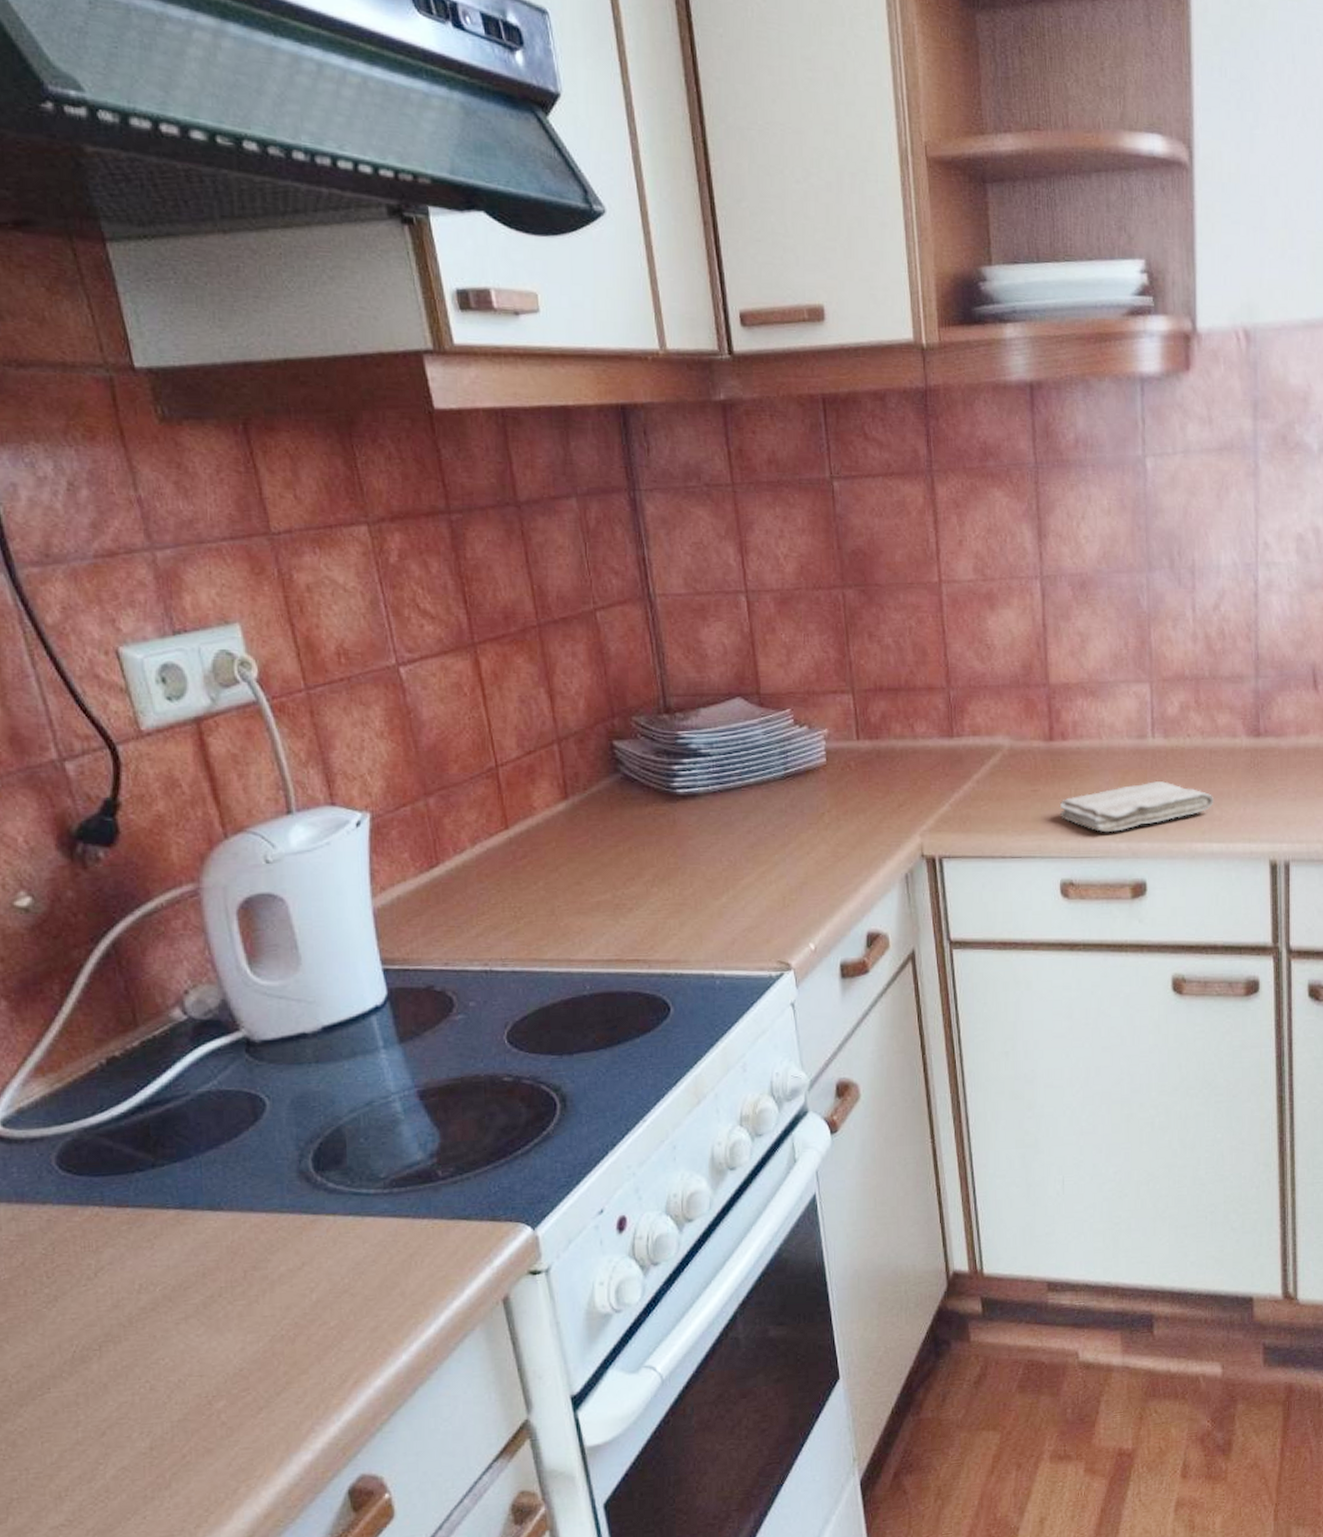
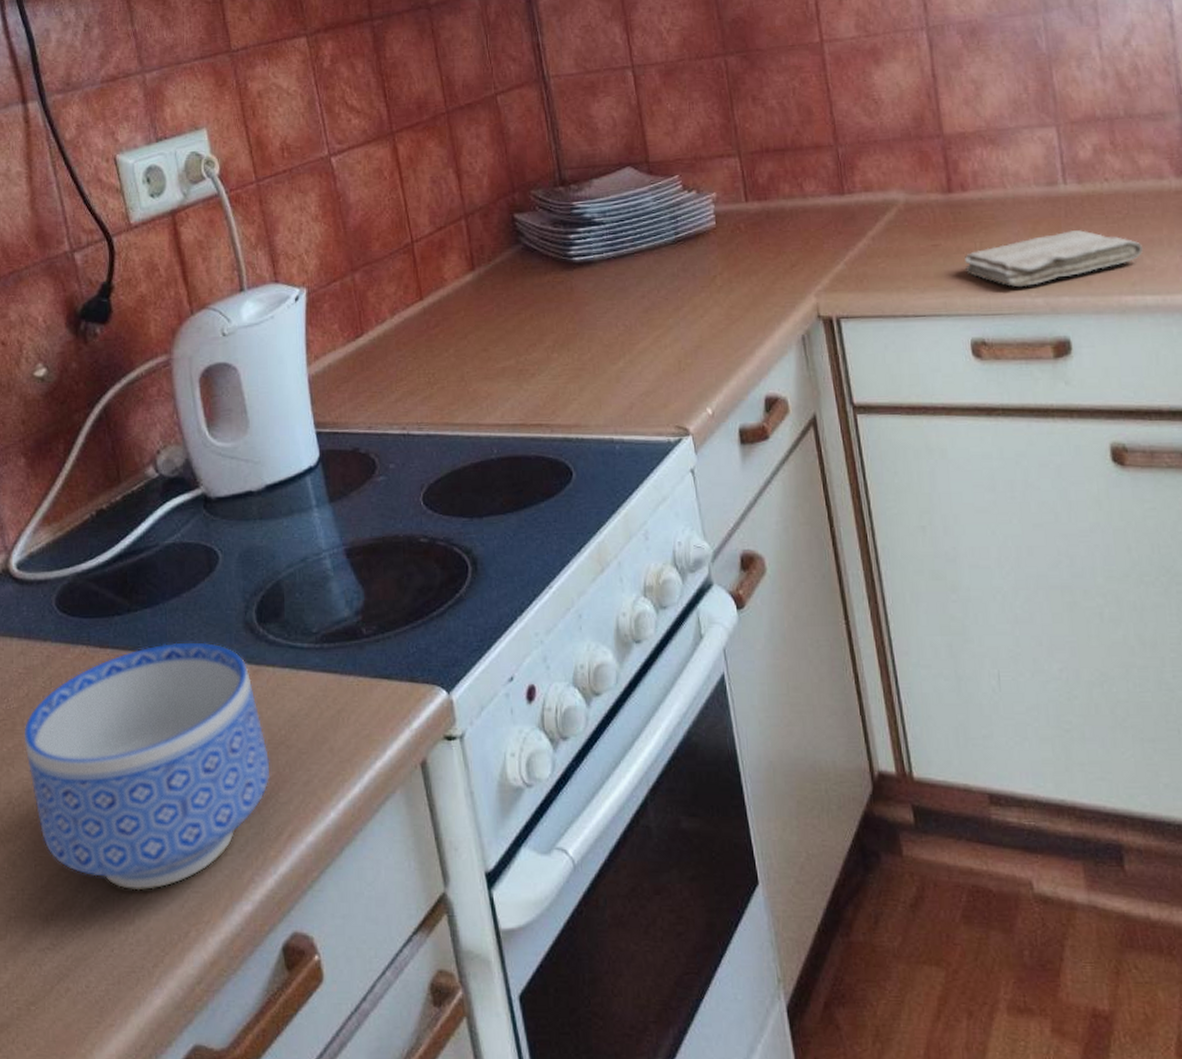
bowl: none [19,1194,332,1455] -> present [24,642,271,891]

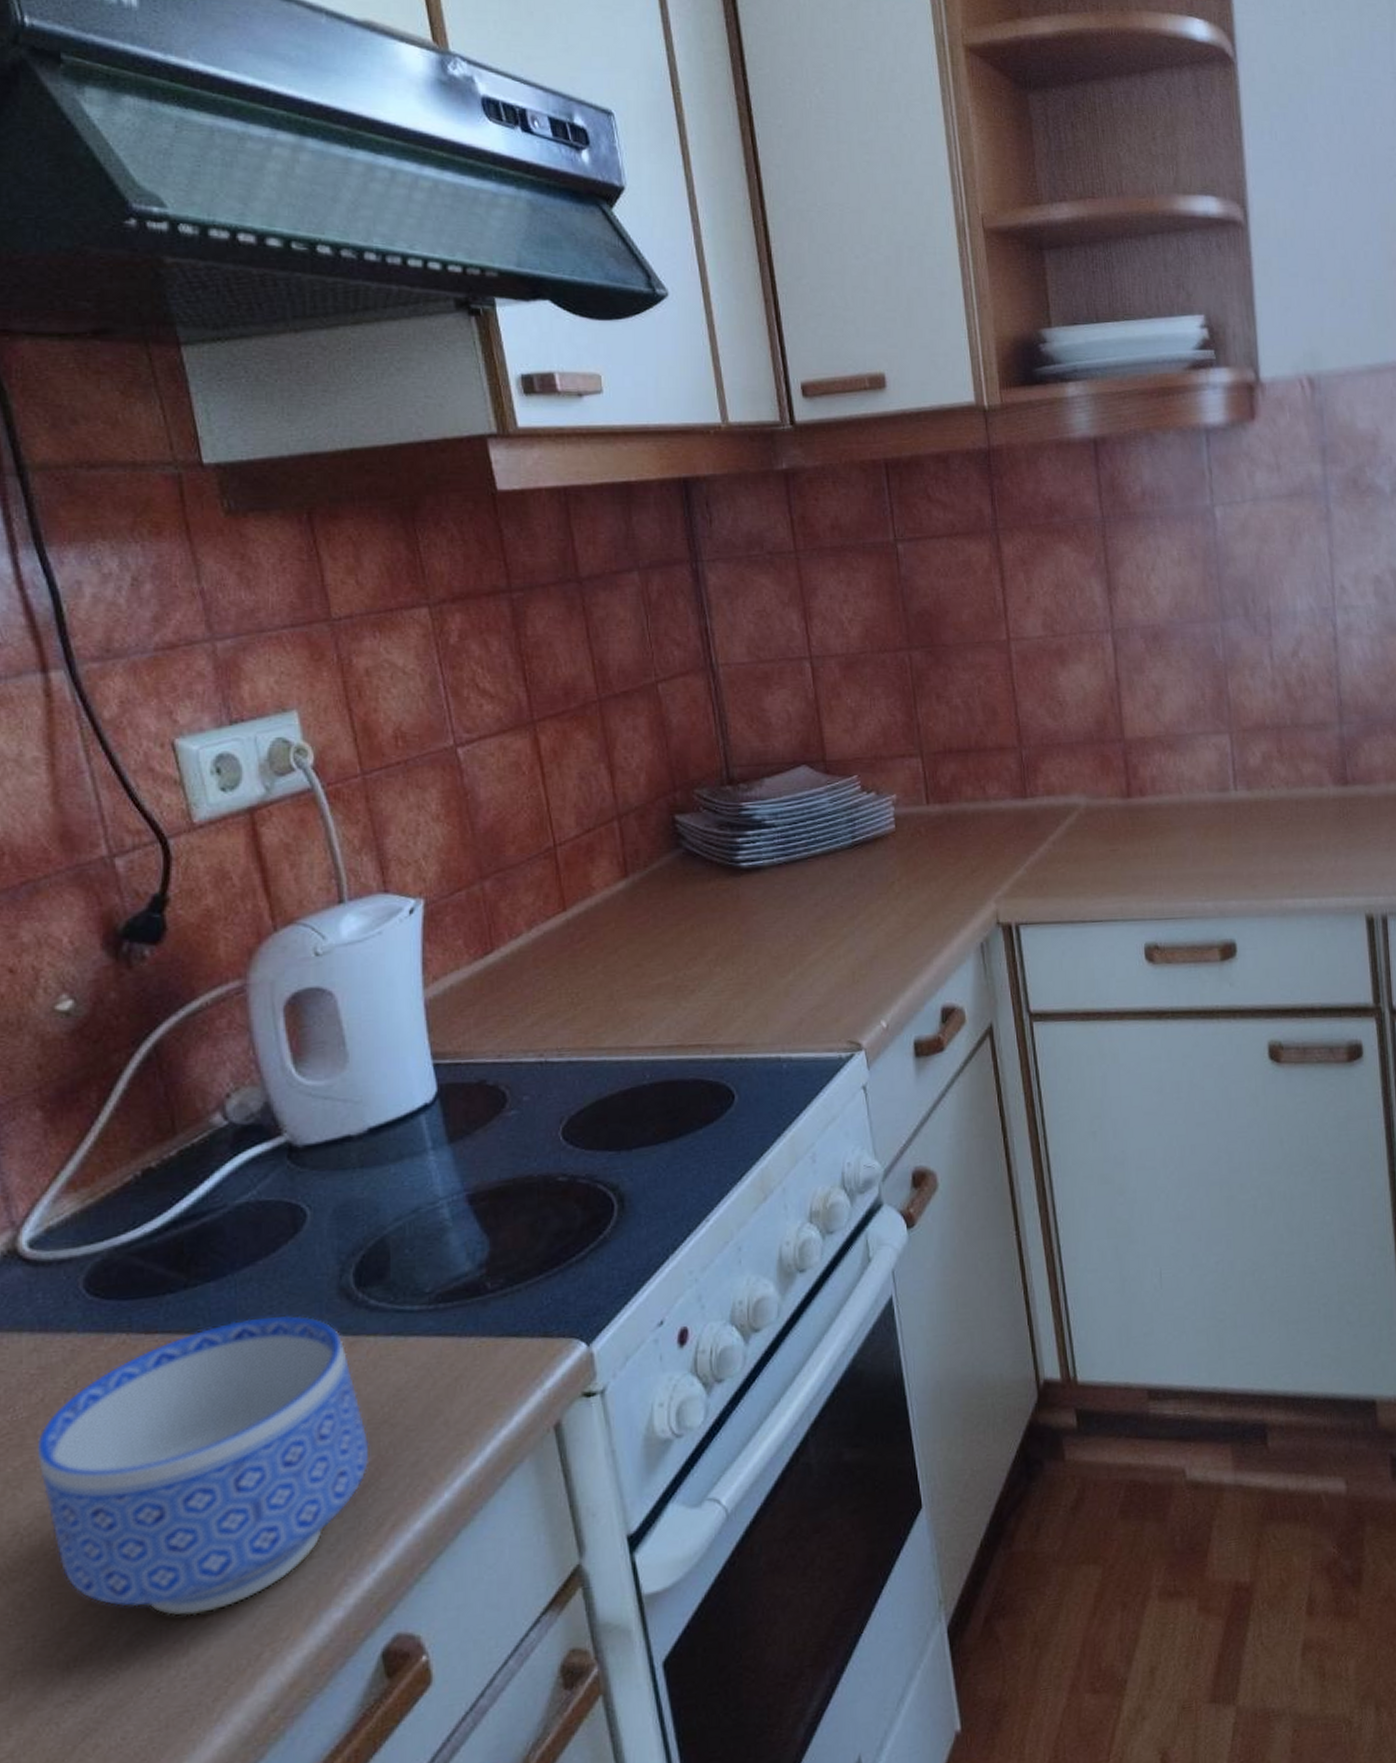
washcloth: present [965,230,1144,288] -> none [1141,835,1304,892]

